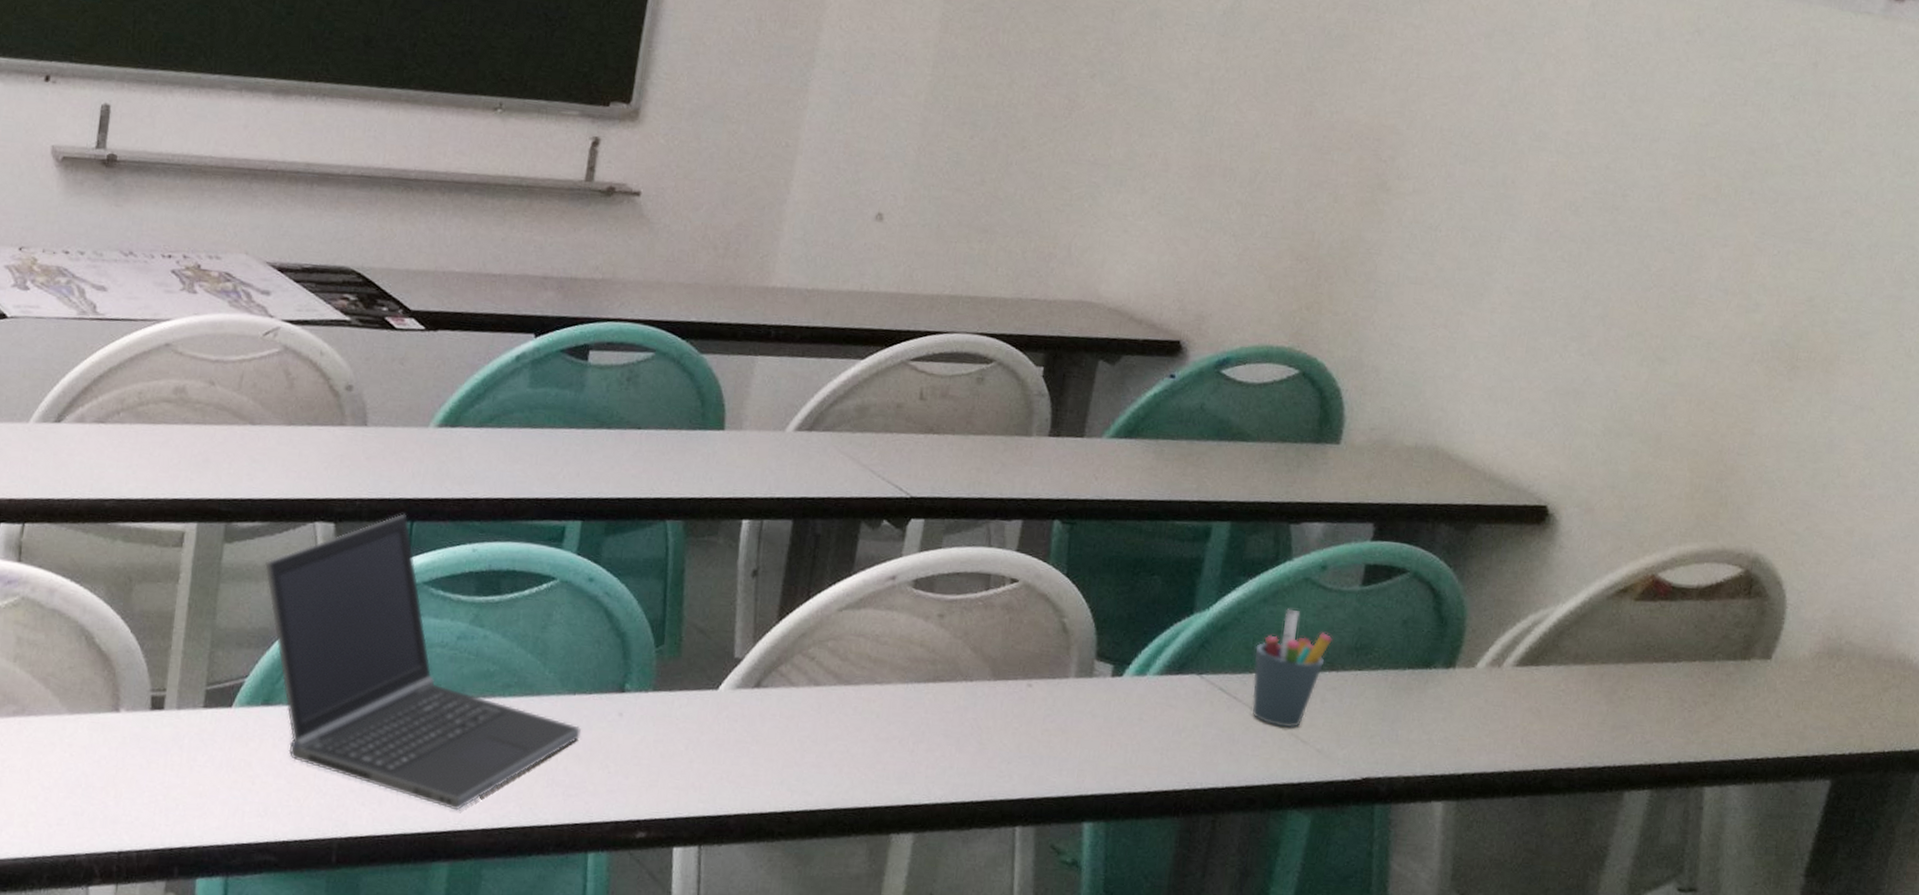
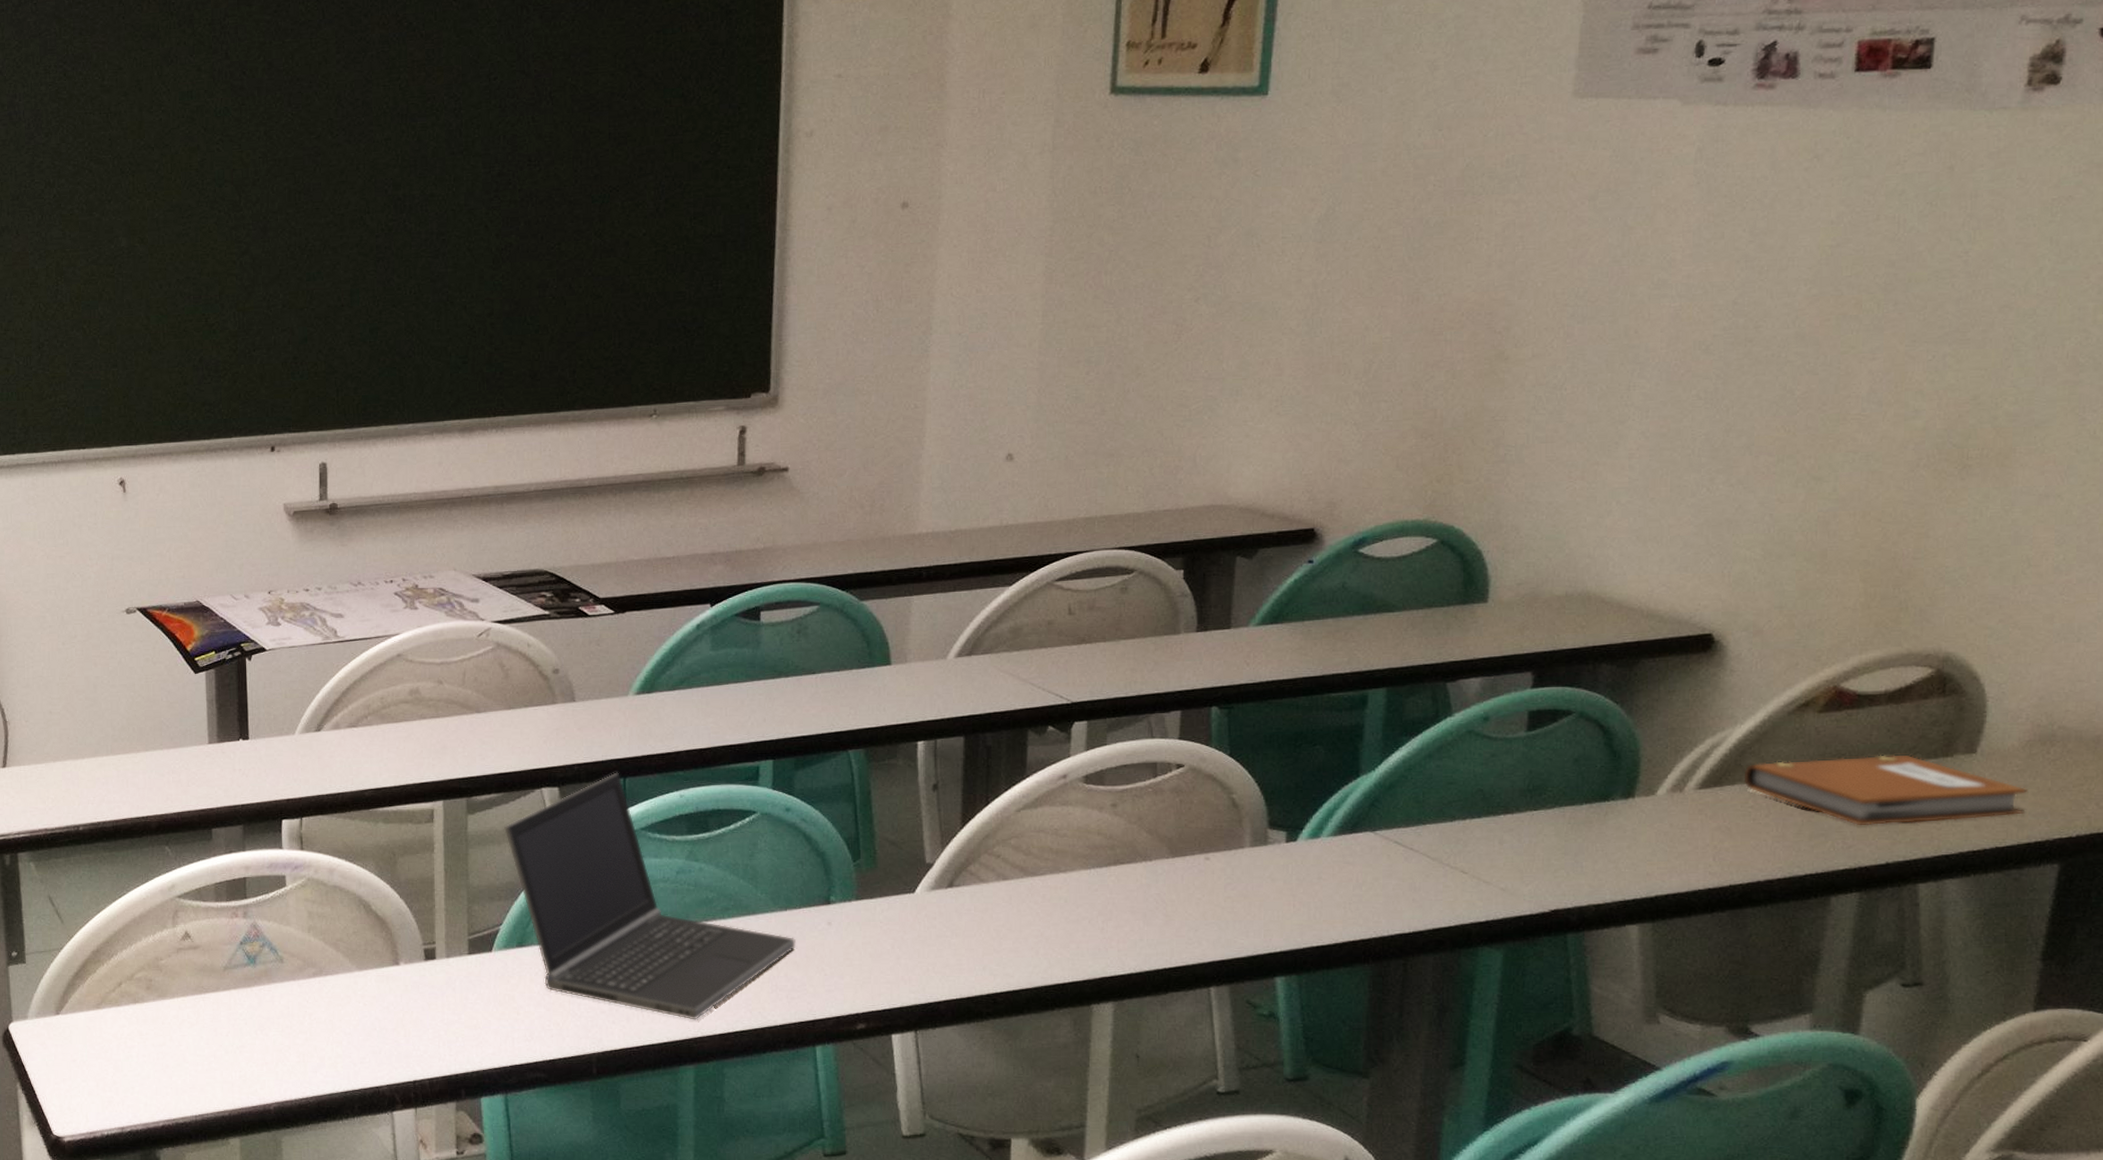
pen holder: present [1252,608,1332,728] -> none [1426,761,1503,871]
notebook: none [1558,646,1812,727] -> present [1743,755,2027,826]

